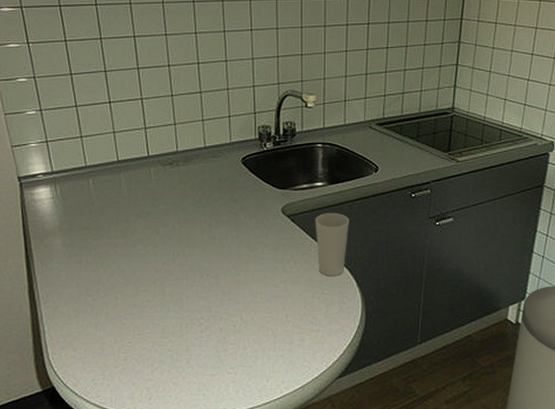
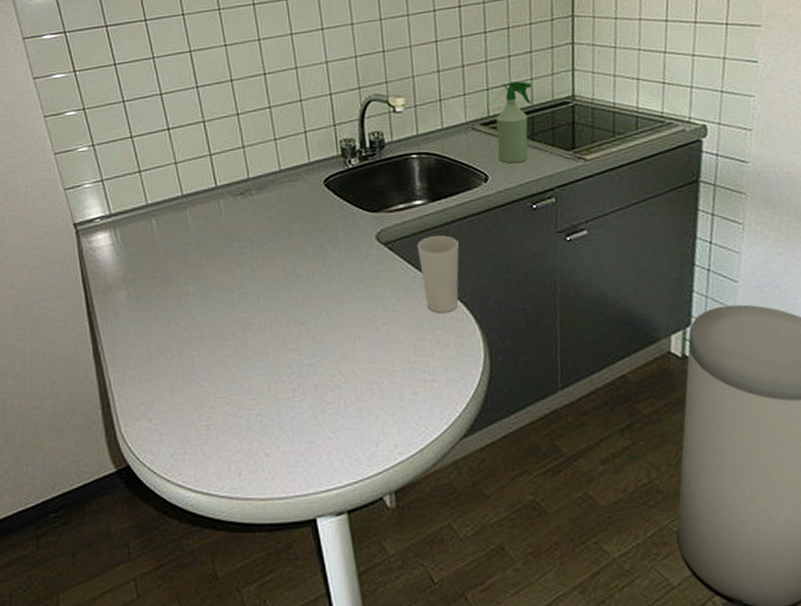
spray bottle: none [388,91,421,159] -> present [495,81,532,164]

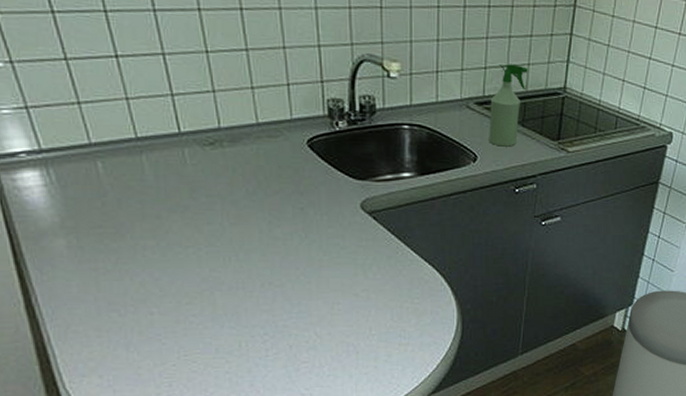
cup: present [417,235,460,313] -> none [402,209,443,283]

